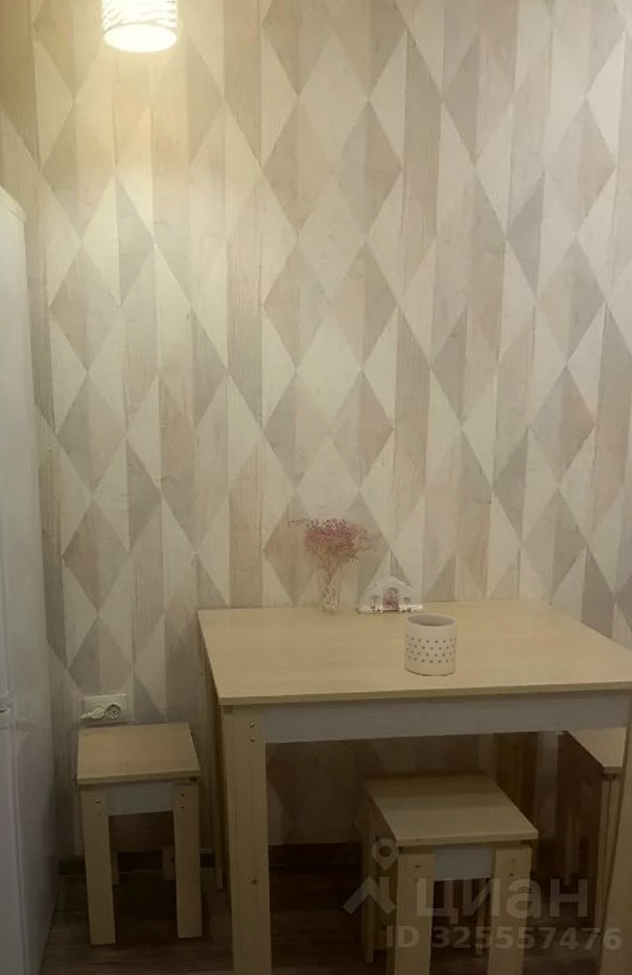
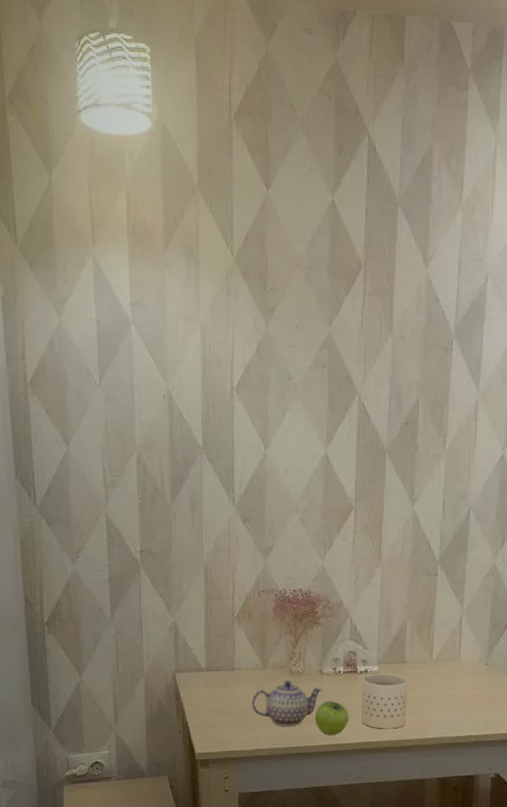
teapot: none [280,619,360,670] -> present [251,680,323,726]
fruit: none [351,643,390,681] -> present [315,701,349,735]

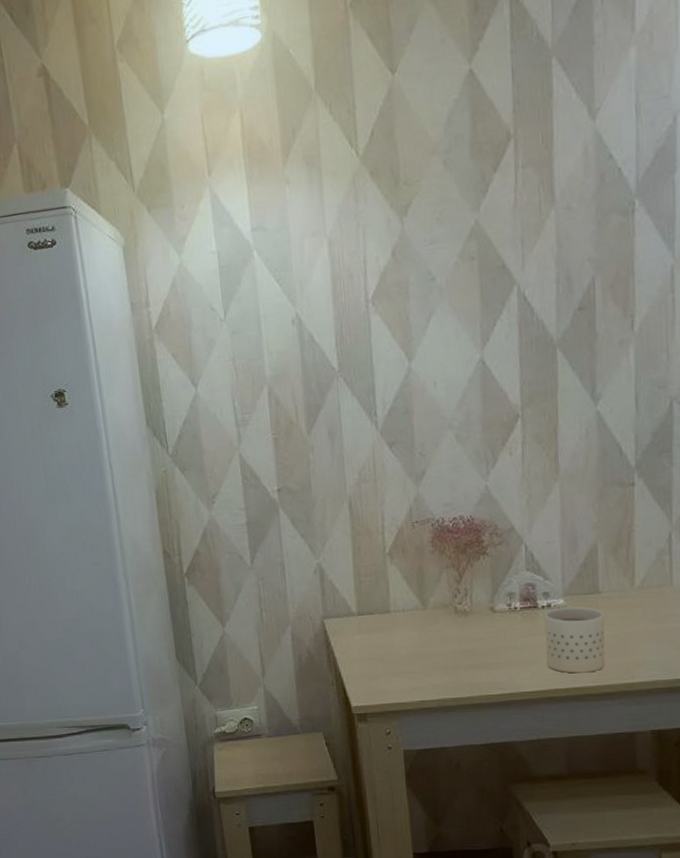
teapot: present [251,680,323,726] -> none [411,621,496,674]
fruit: present [315,701,349,735] -> none [488,642,532,682]

